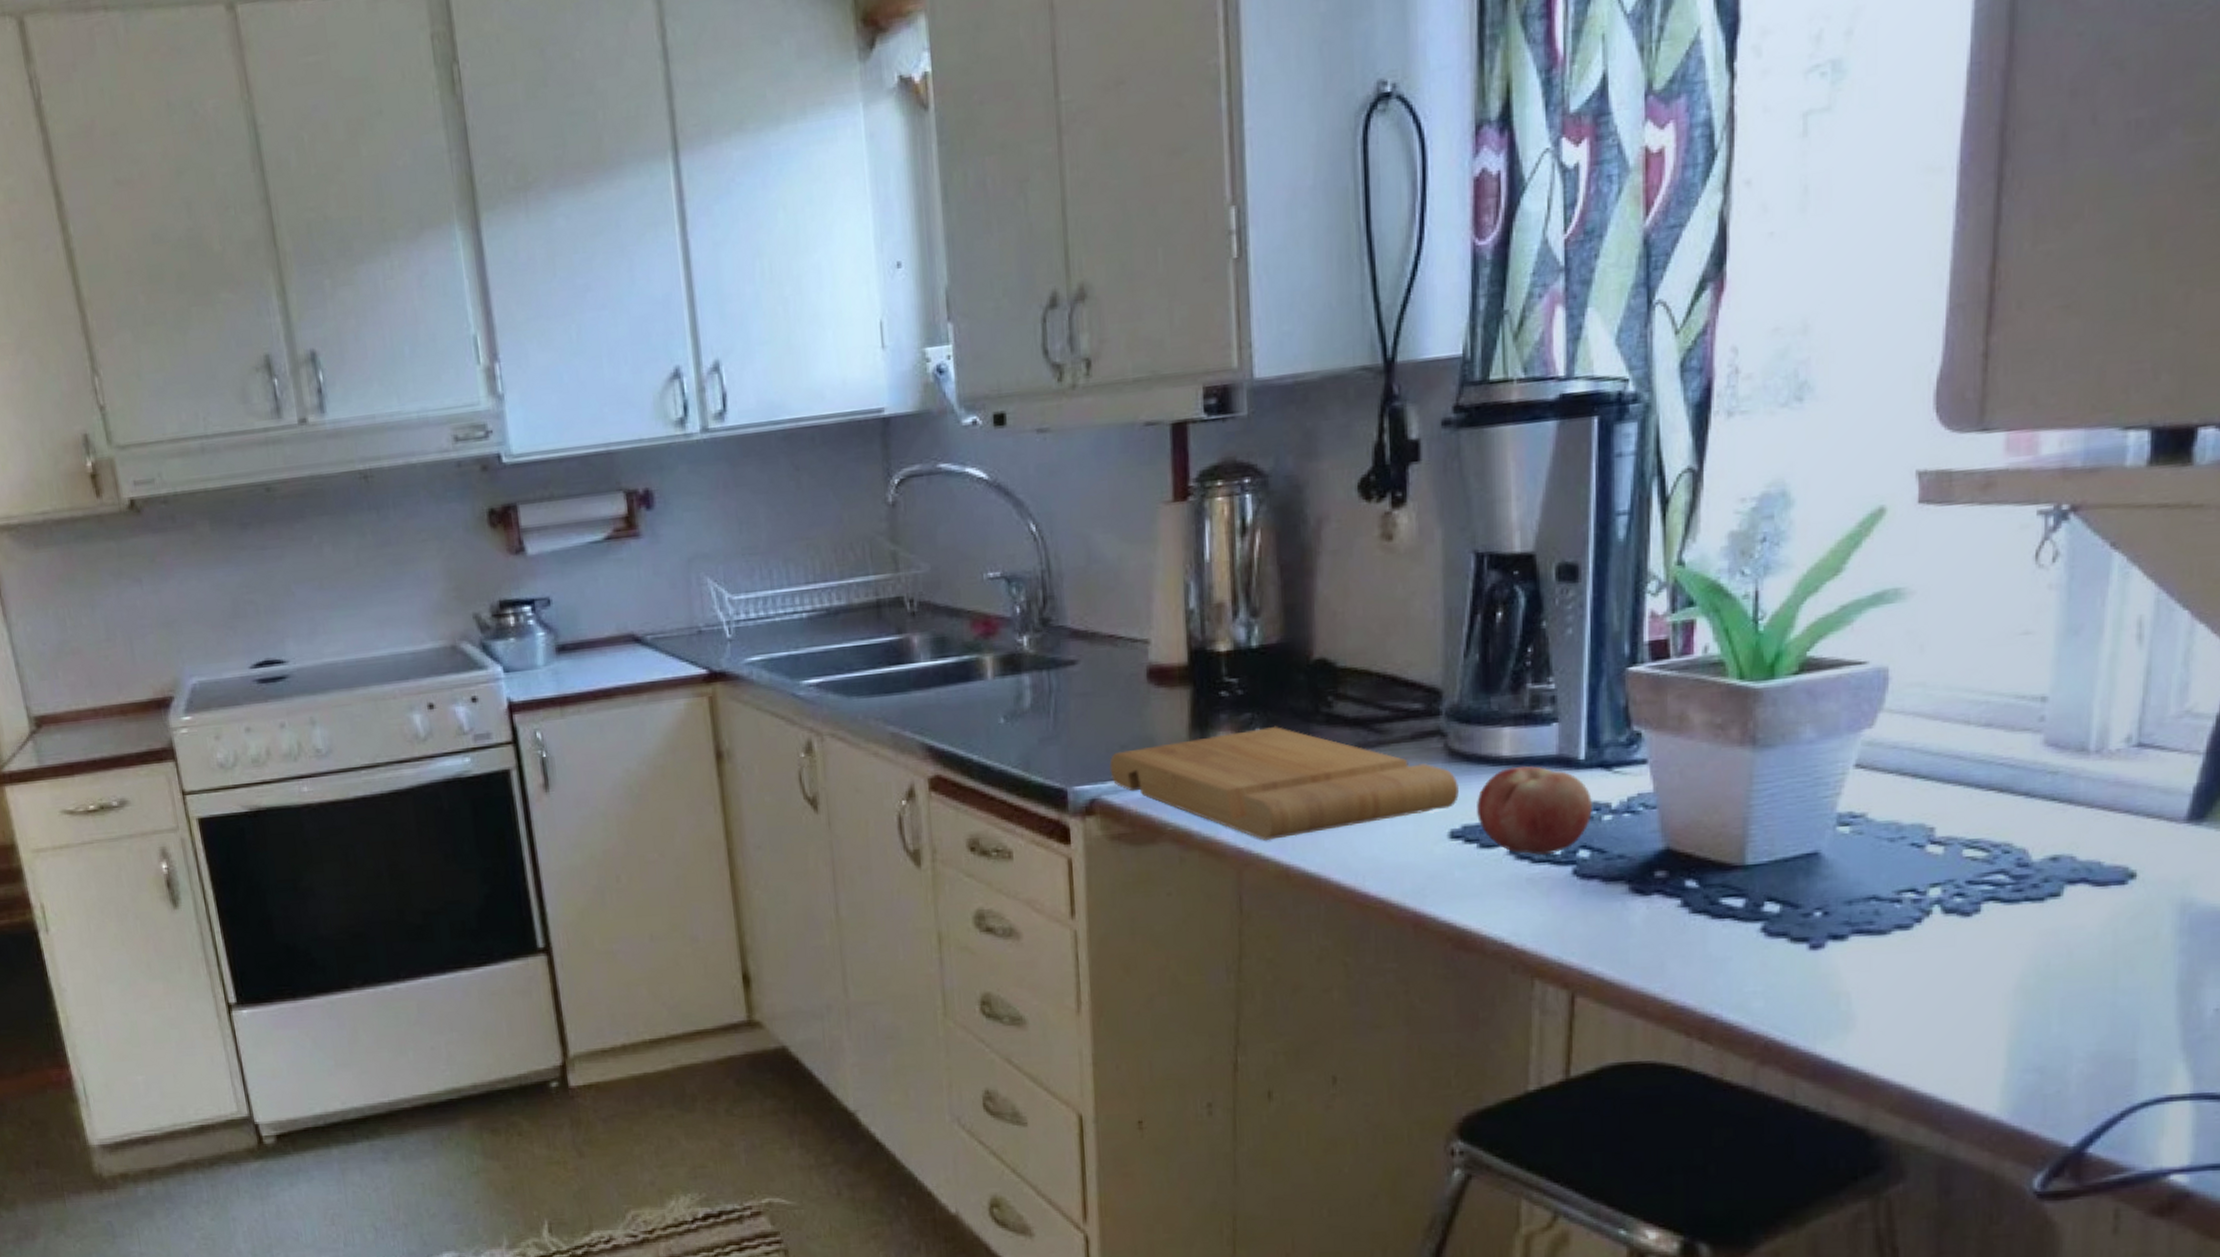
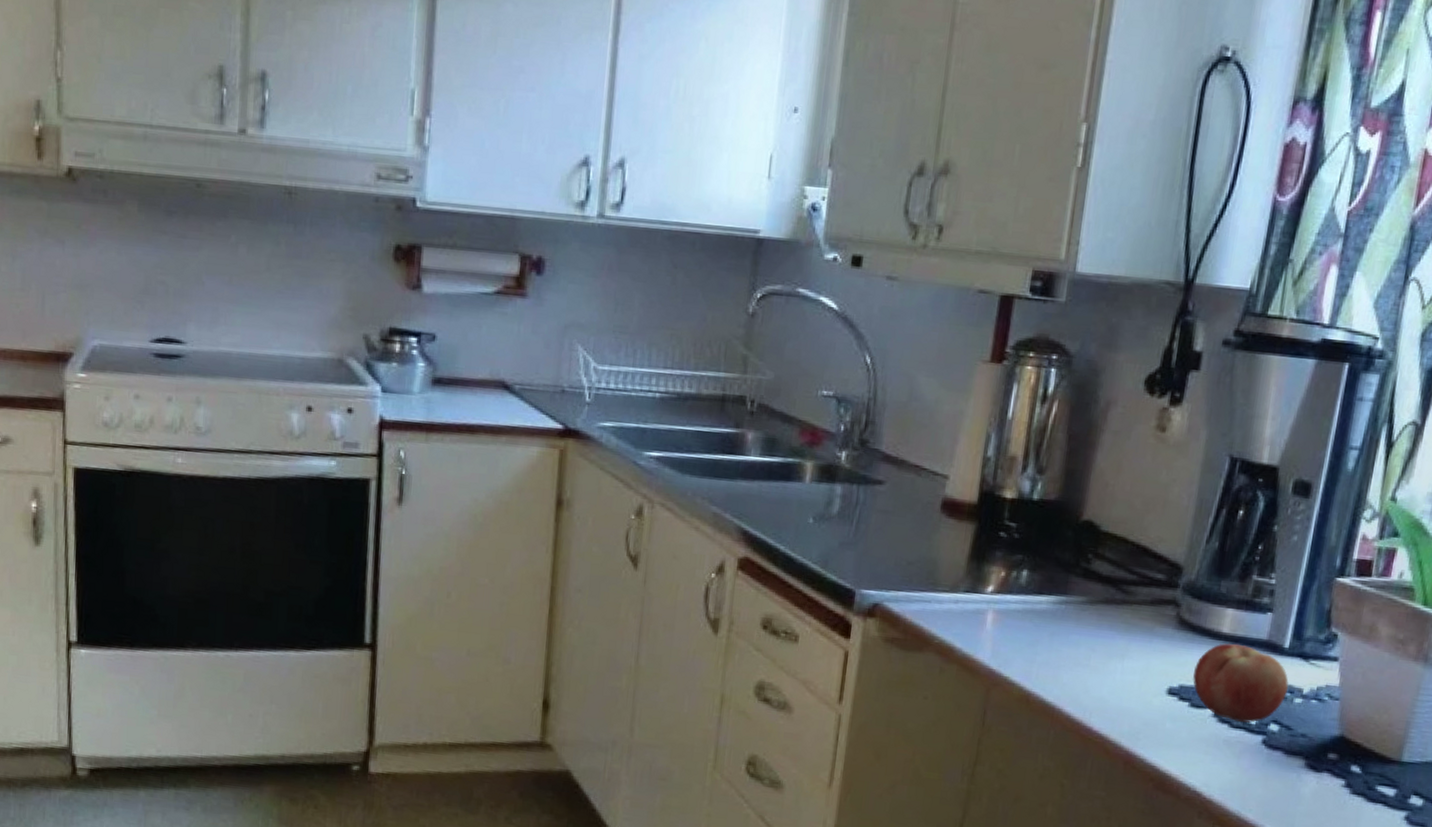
cutting board: present [1109,725,1459,840] -> none [894,567,1183,669]

